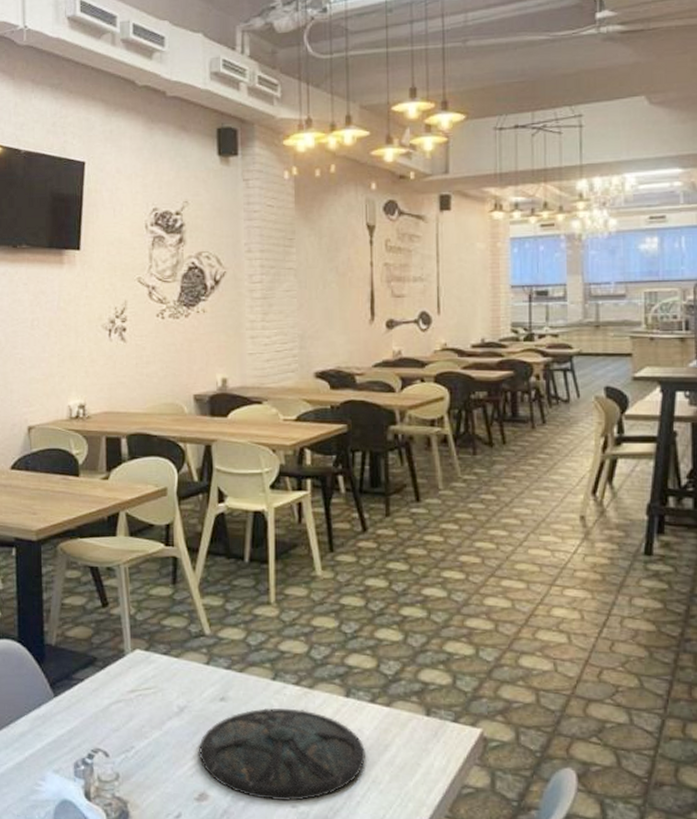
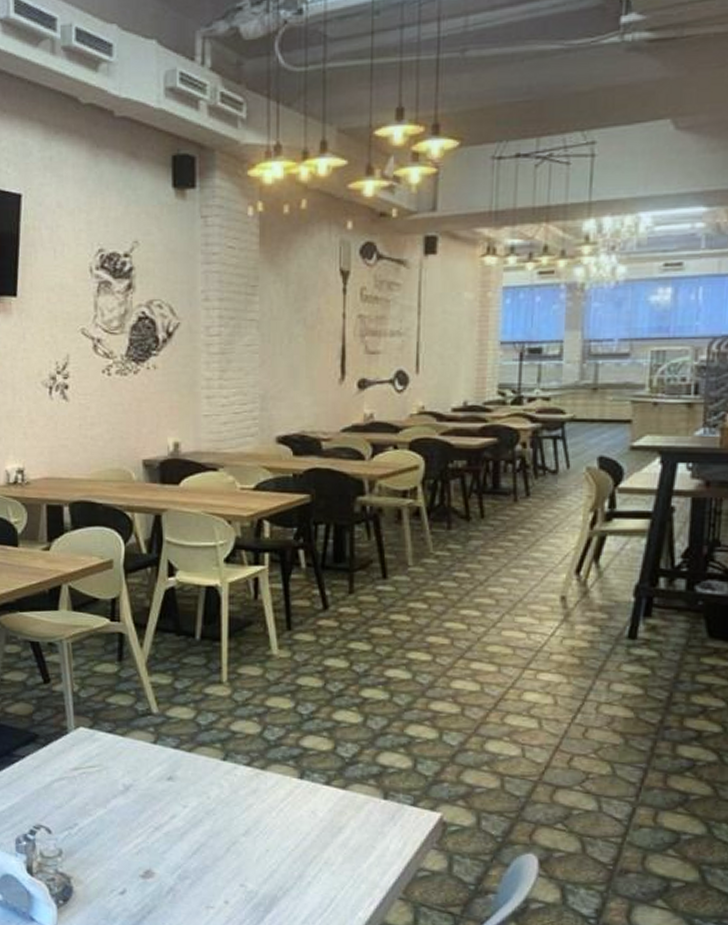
plate: present [199,707,365,802] -> none [145,787,318,881]

